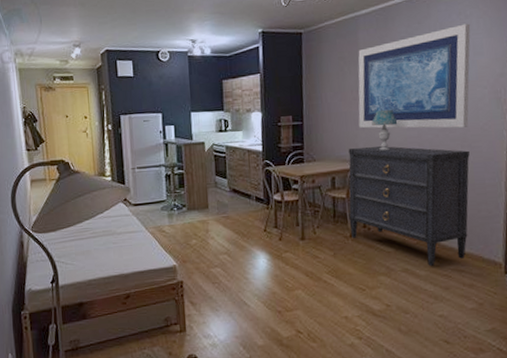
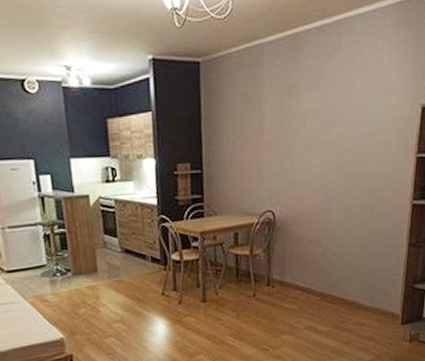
dresser: present [348,145,470,266] -> none [252,196,375,322]
wall art: present [358,23,471,129] -> none [263,58,382,178]
table lamp: present [372,109,398,151] -> none [277,156,304,202]

